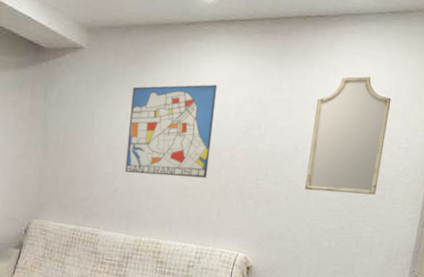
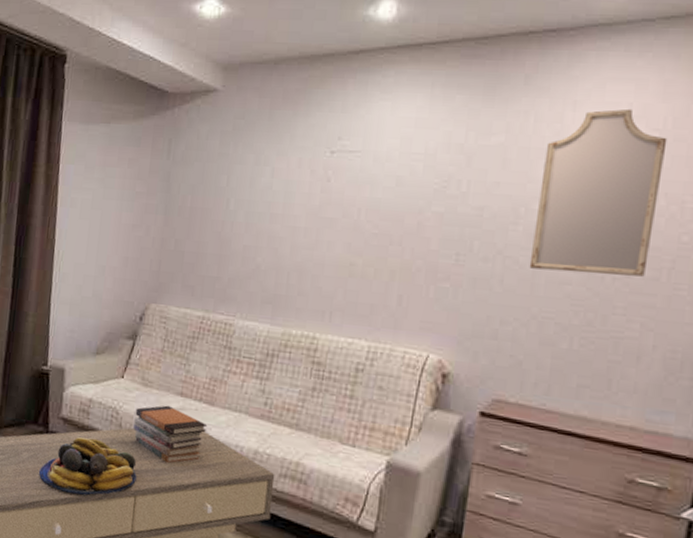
wall art: present [125,84,217,178] -> none [270,129,398,252]

